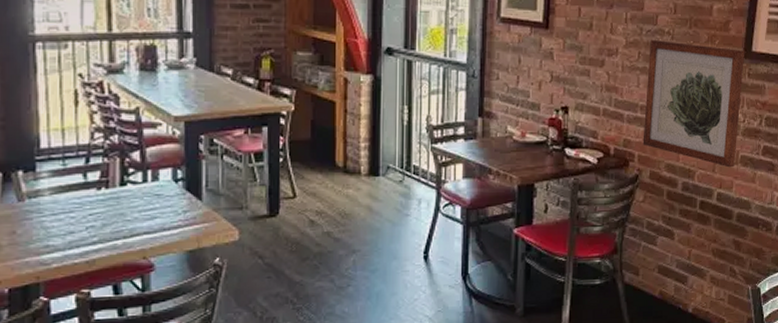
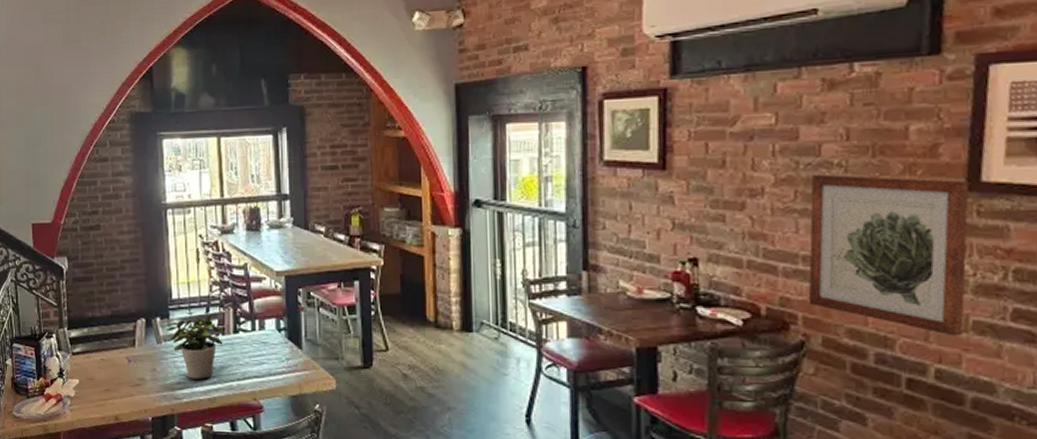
potted plant: none [32,166,107,240] -> present [167,314,223,379]

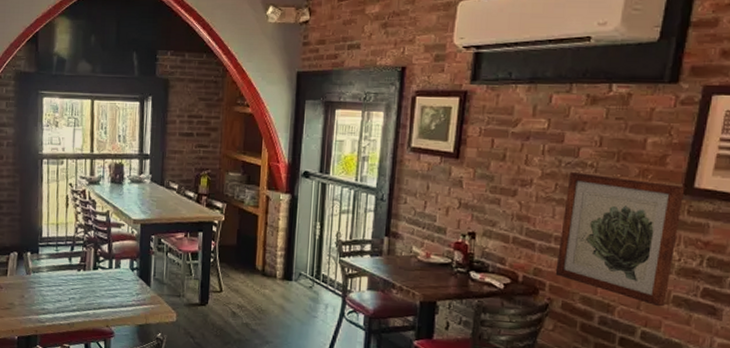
potted plant: present [167,314,223,379] -> none [36,252,84,307]

